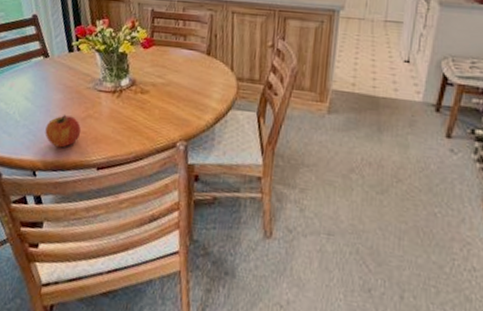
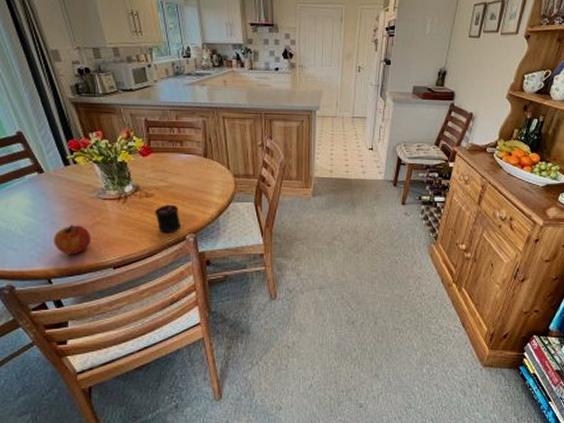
candle: none [147,104,174,137] -> present [155,204,180,233]

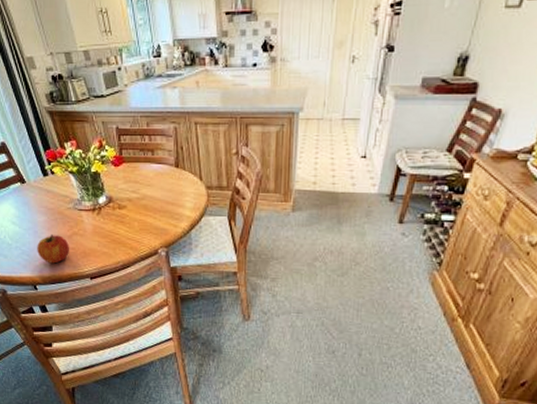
candle: present [155,204,180,233] -> none [127,217,152,247]

